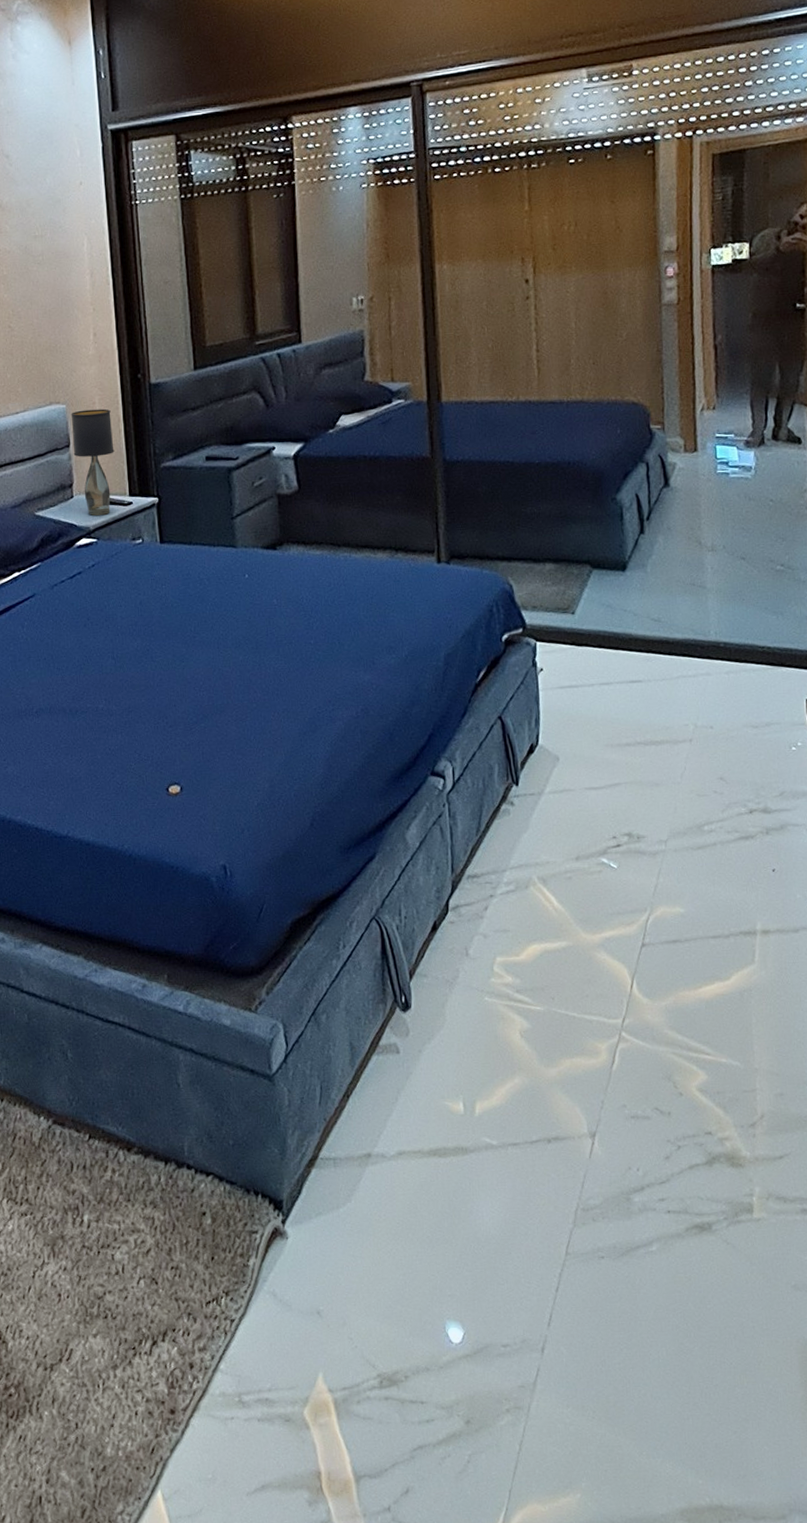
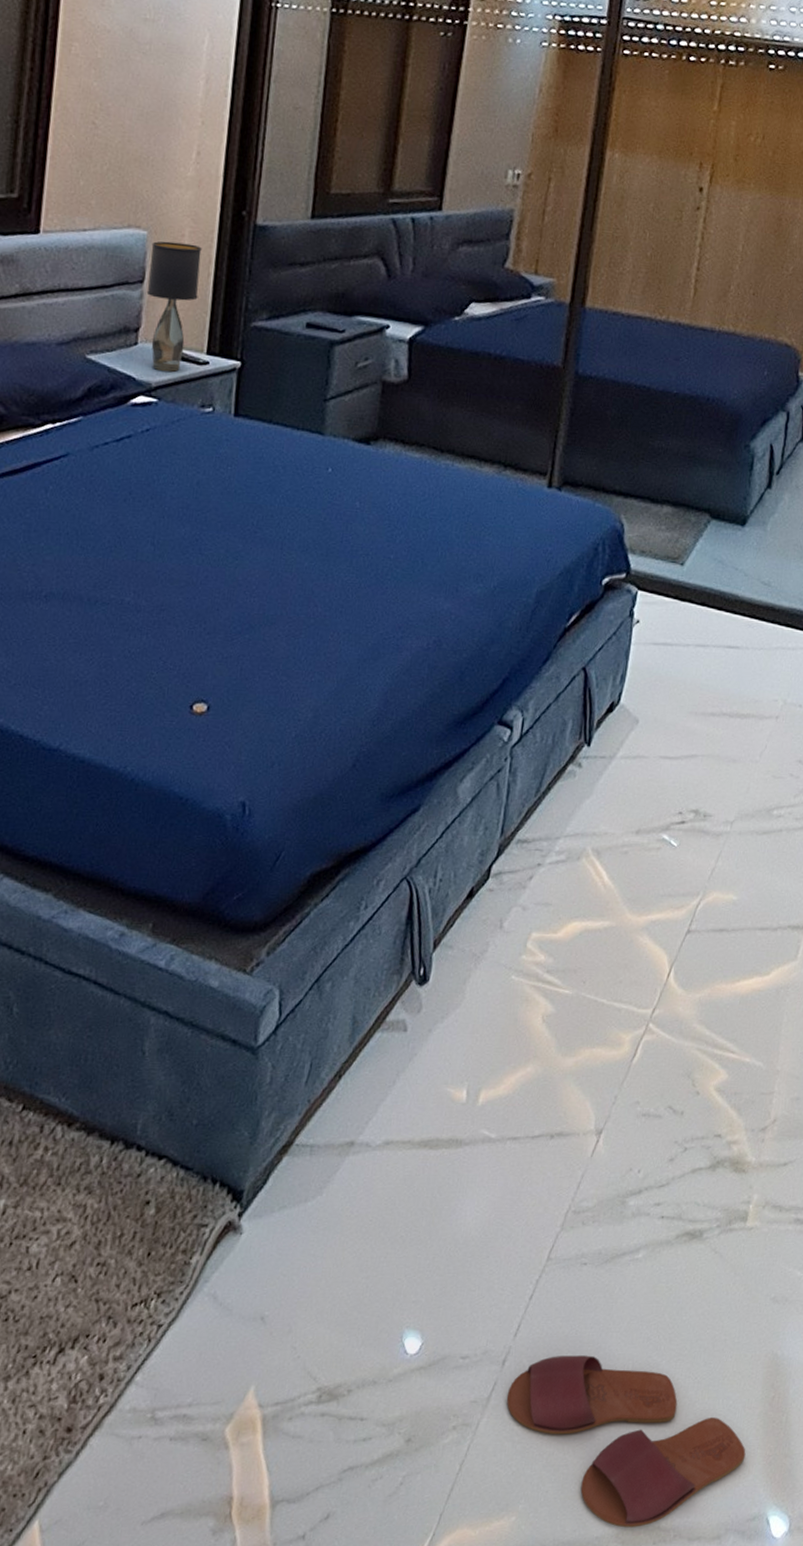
slippers: none [552,1343,796,1506] -> present [507,1355,746,1528]

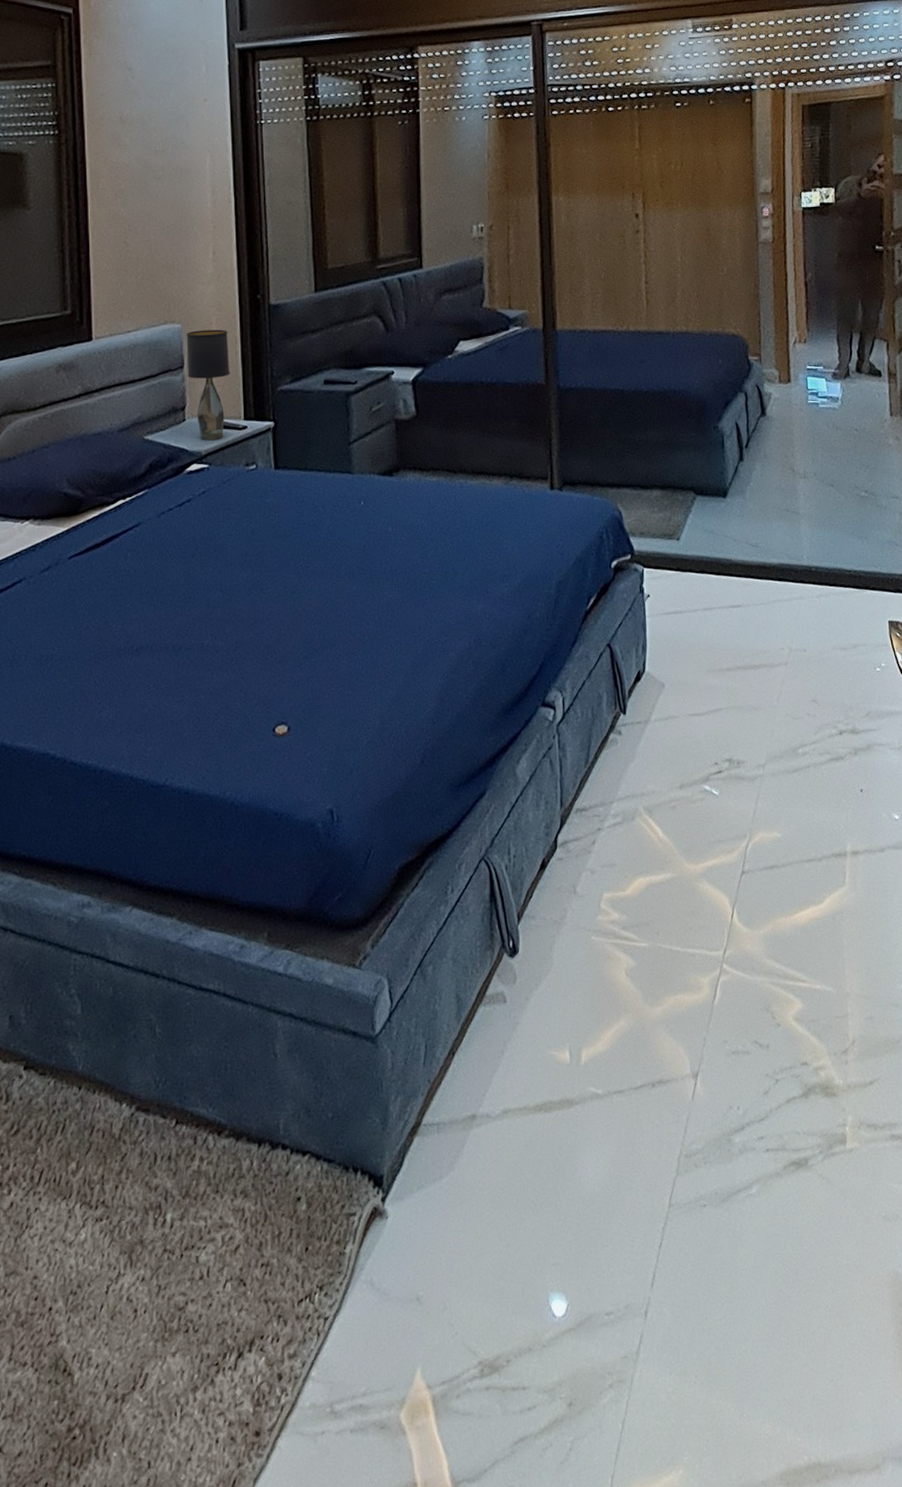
slippers: present [507,1355,746,1528] -> none [655,1296,888,1469]

